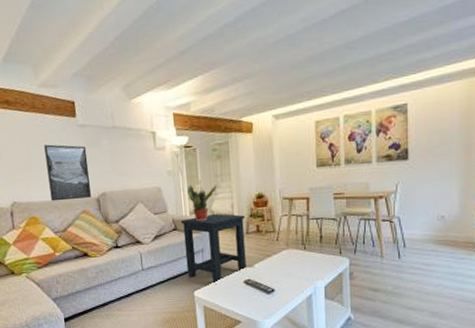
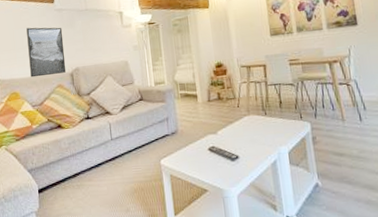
side table: present [181,214,247,285] -> none [147,83,210,153]
potted plant: present [187,179,217,222] -> none [151,52,179,91]

